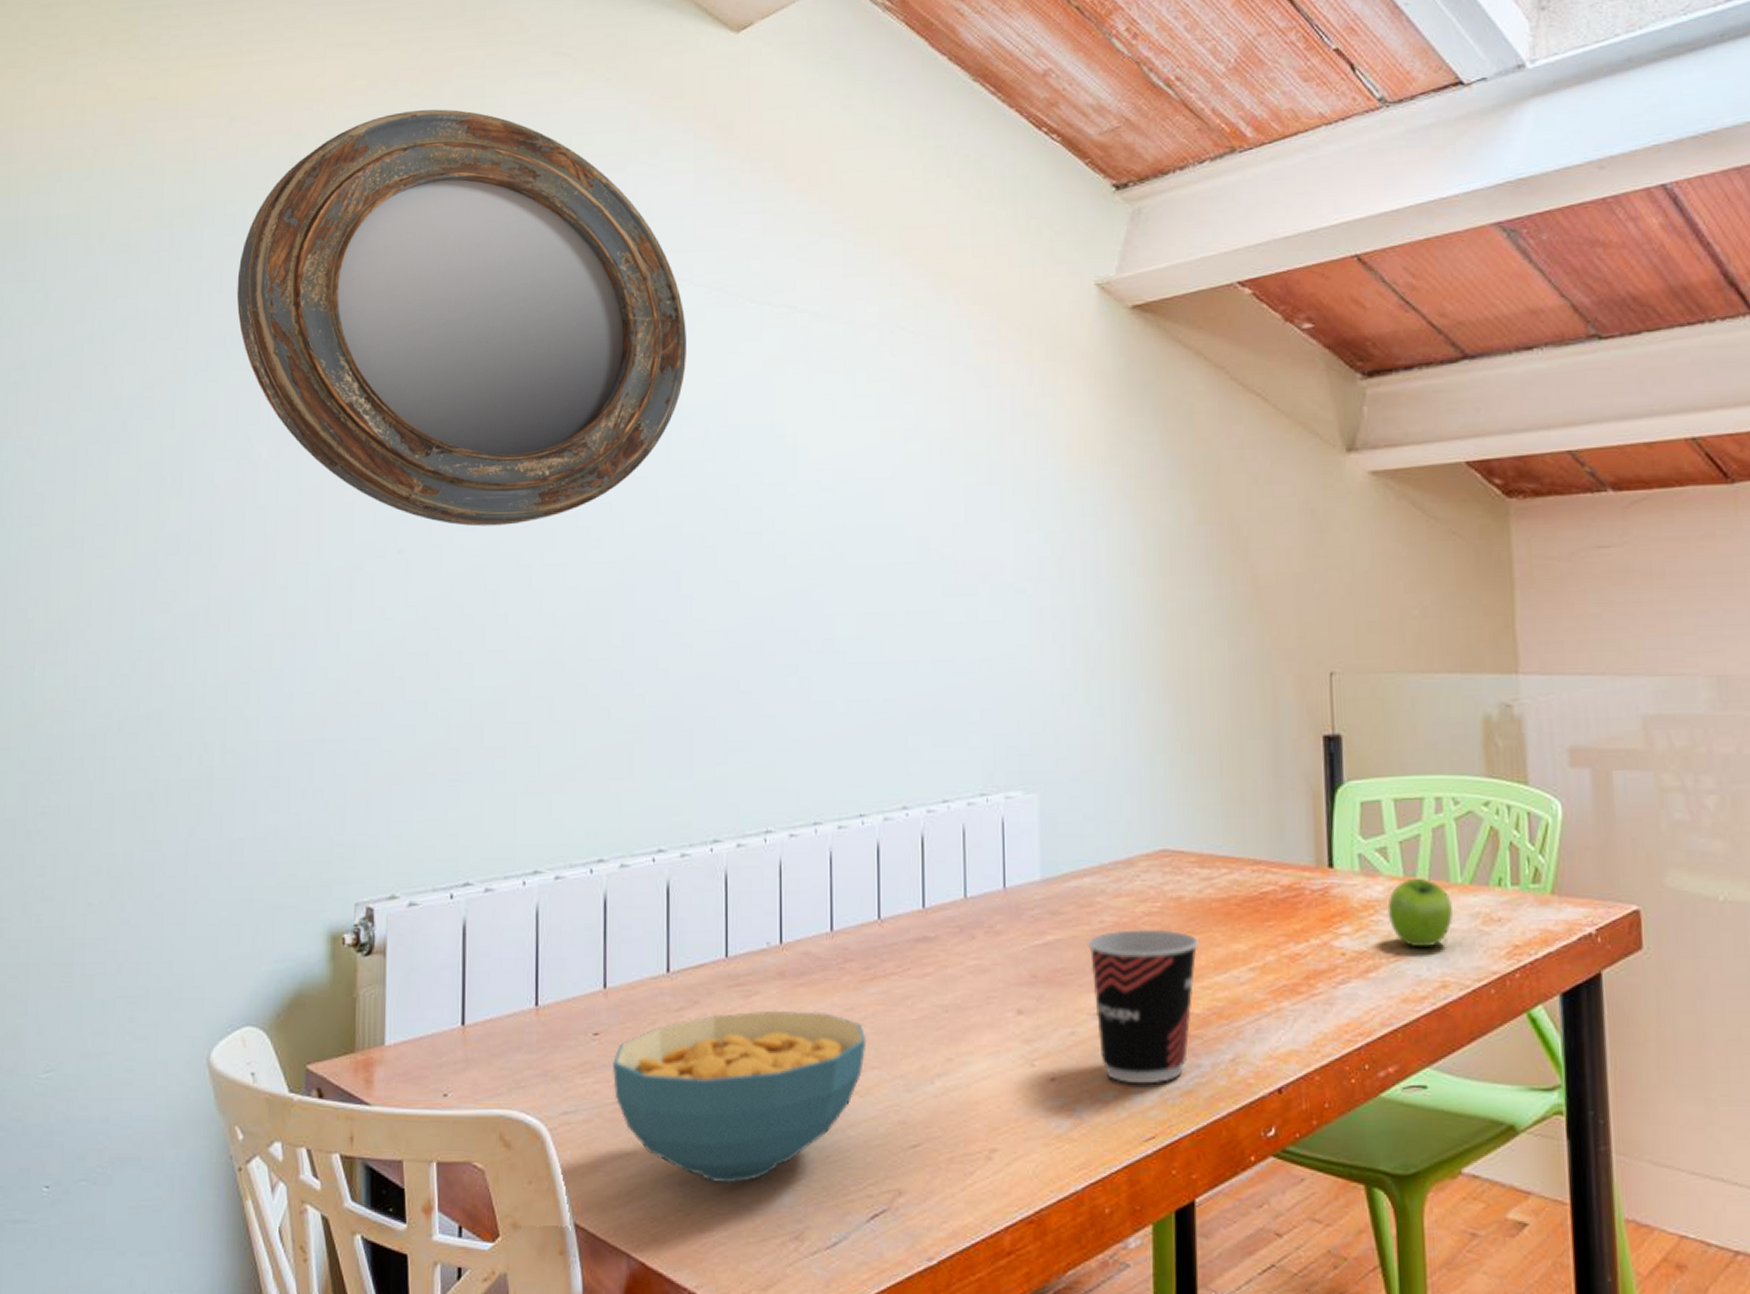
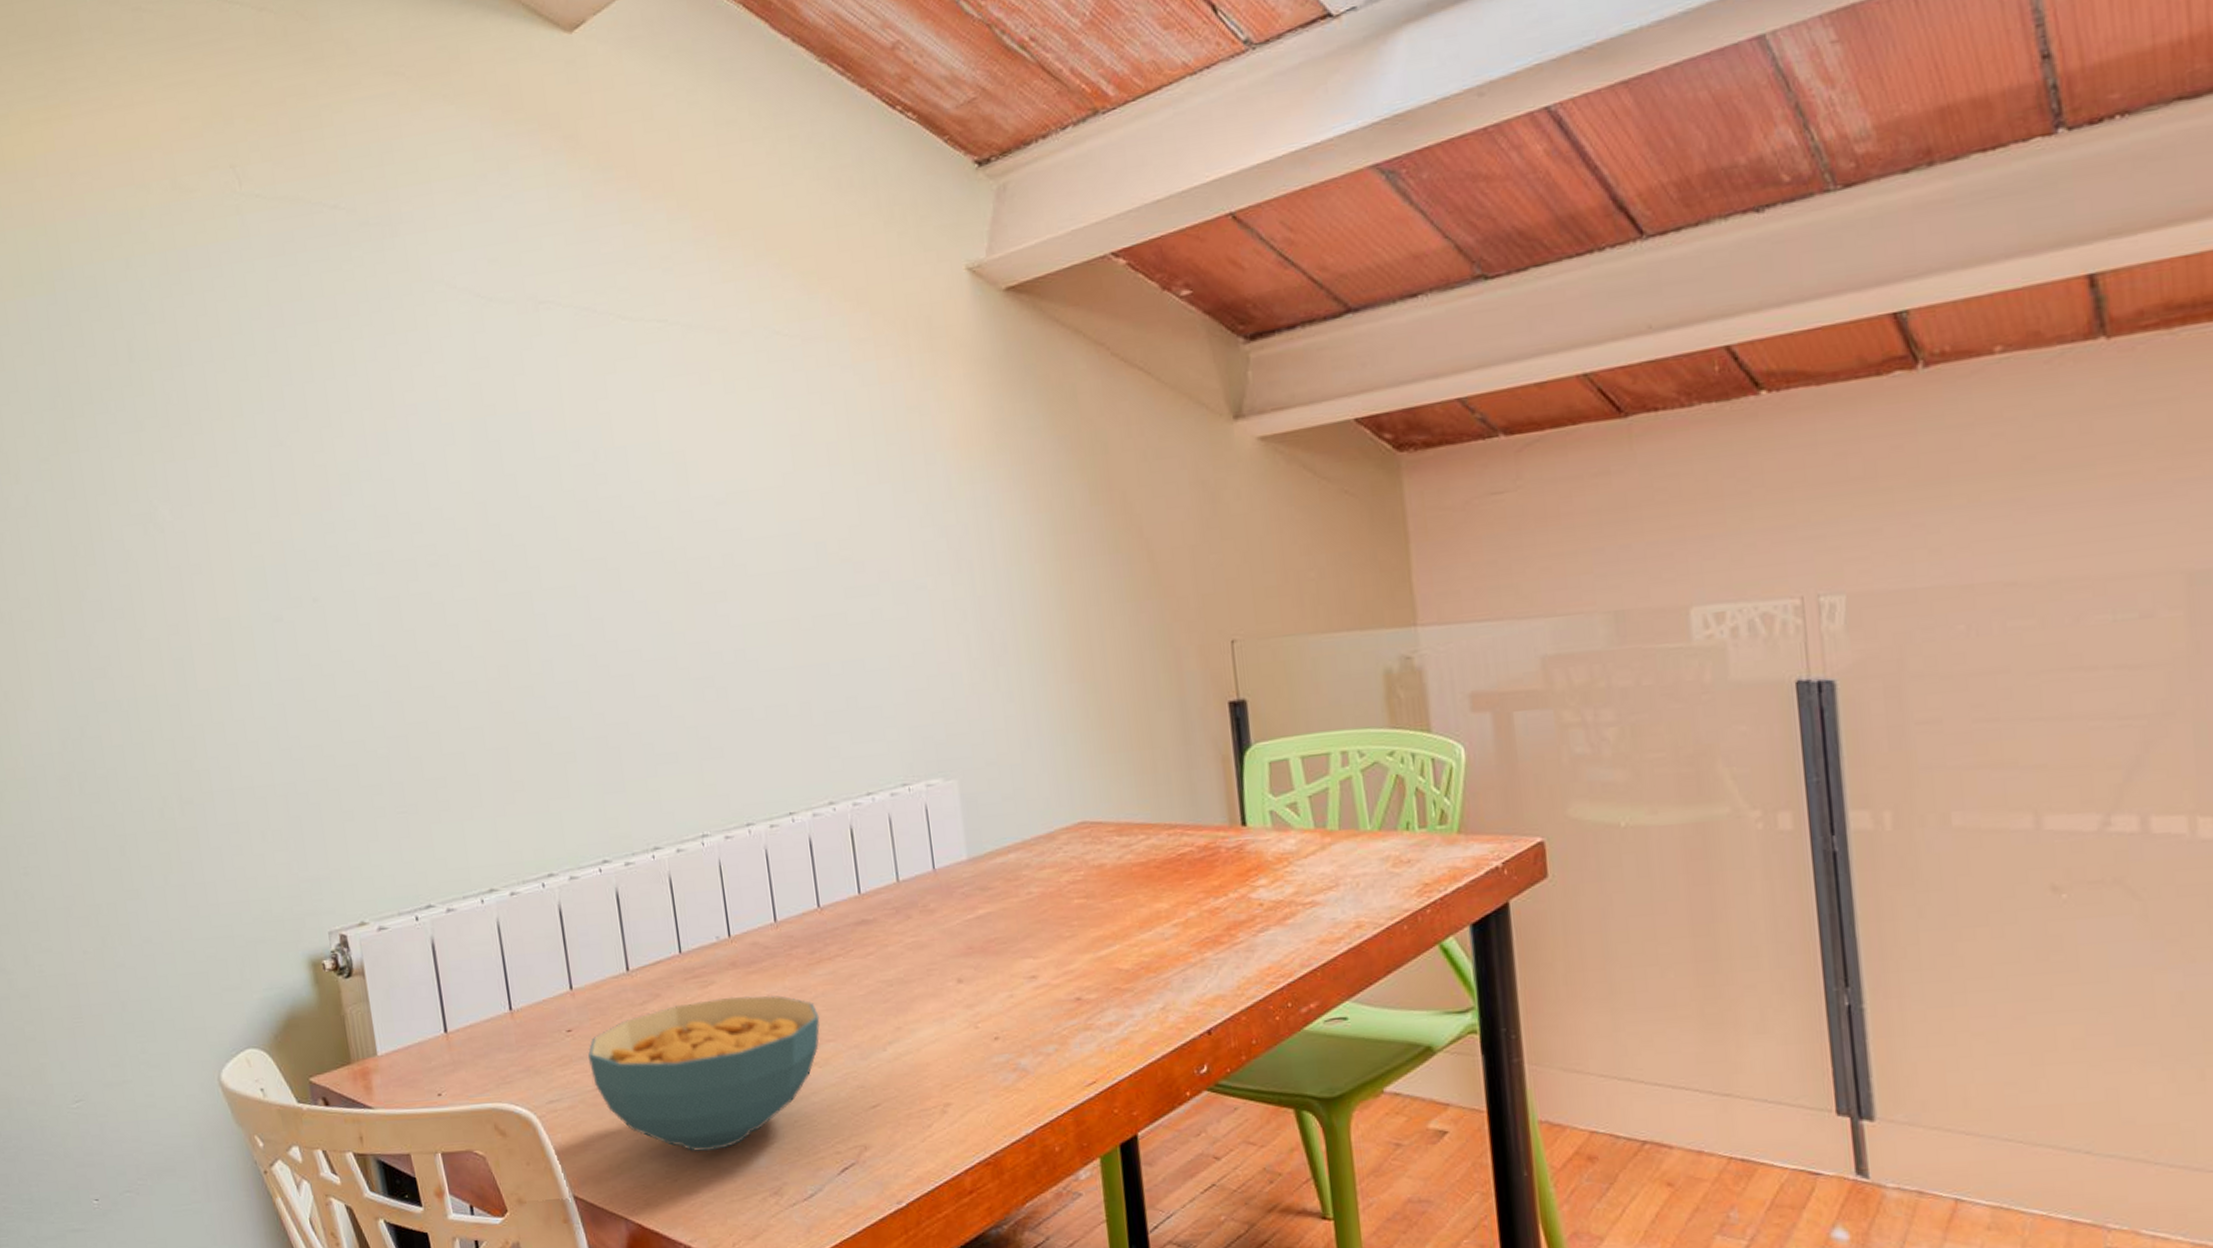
home mirror: present [236,109,686,527] -> none [108,144,566,570]
cup: present [1087,929,1199,1083] -> none [1017,895,1123,1036]
fruit: present [1387,879,1454,948] -> none [1300,829,1365,894]

